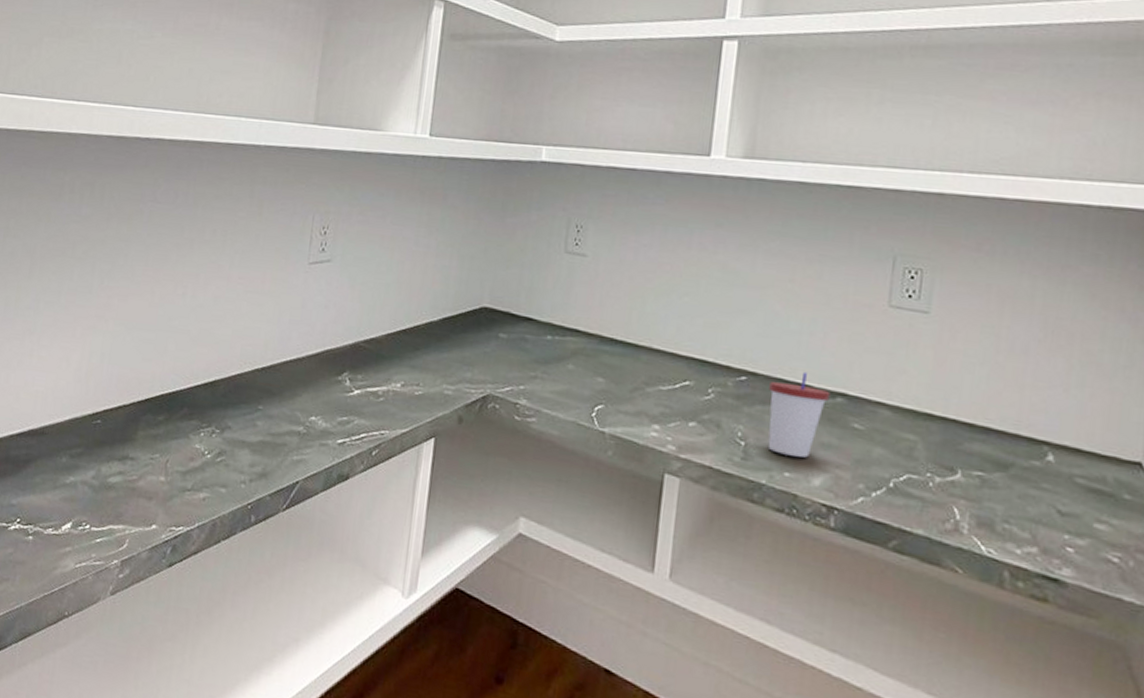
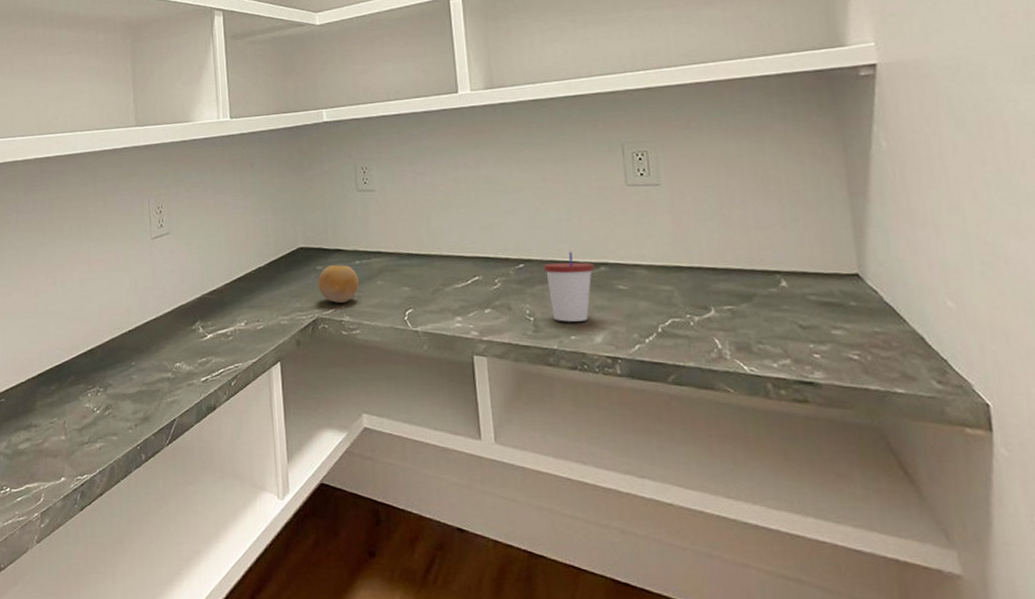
fruit: none [496,334,547,383] -> present [318,264,359,303]

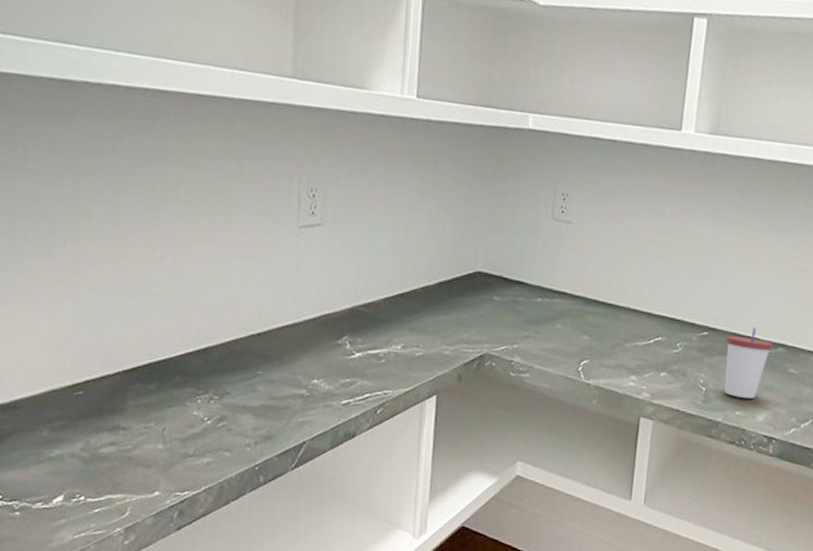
fruit: present [318,264,359,303] -> none [492,297,538,342]

